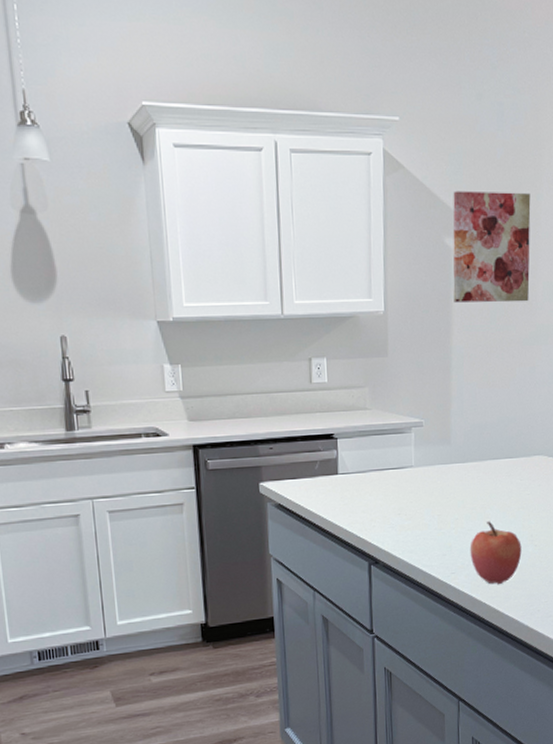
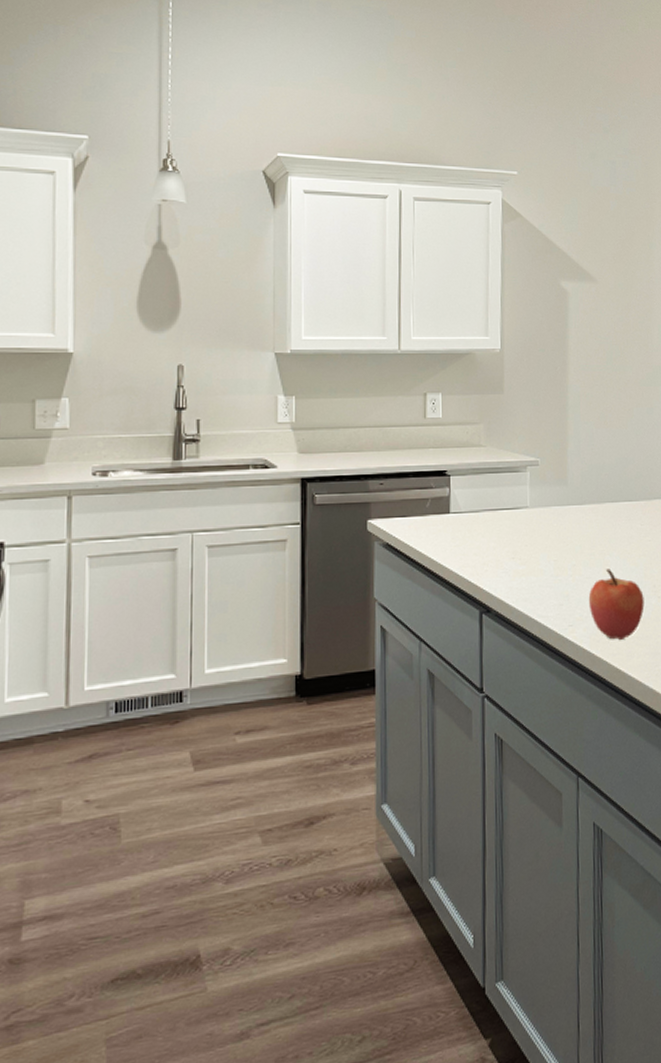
wall art: present [453,190,531,303] -> none [568,238,645,344]

